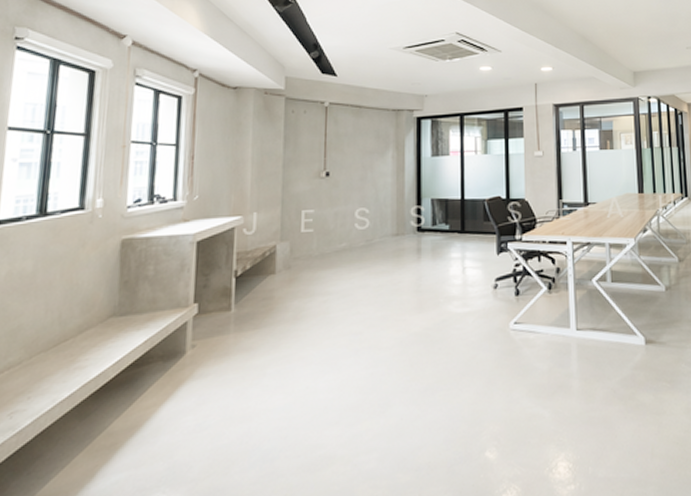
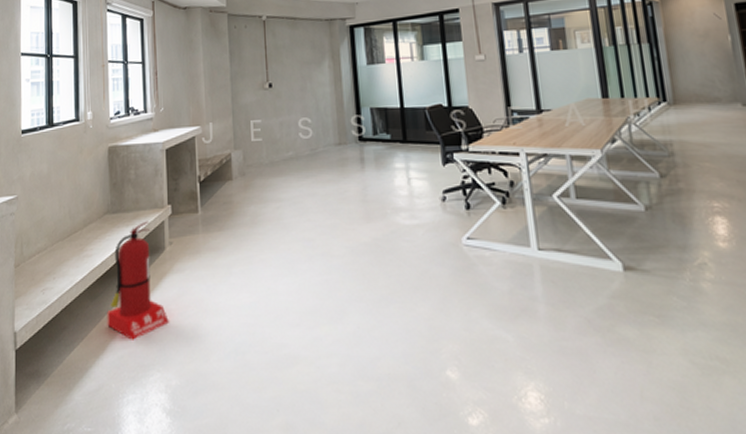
fire extinguisher: none [99,322,183,462] -> present [107,221,169,340]

